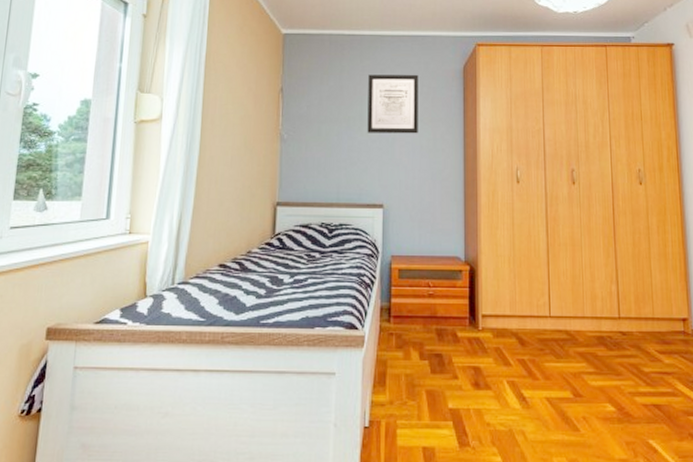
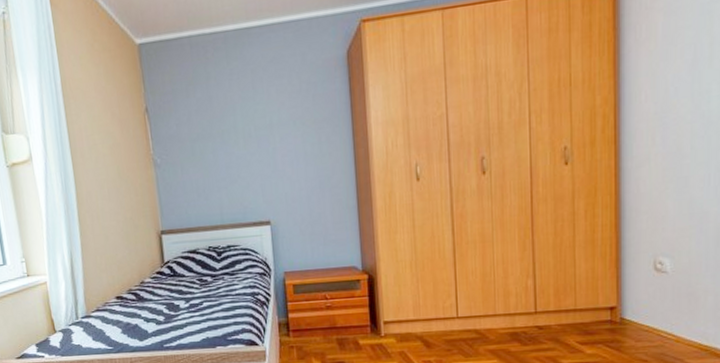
wall art: present [367,74,419,134] -> none [238,70,301,146]

